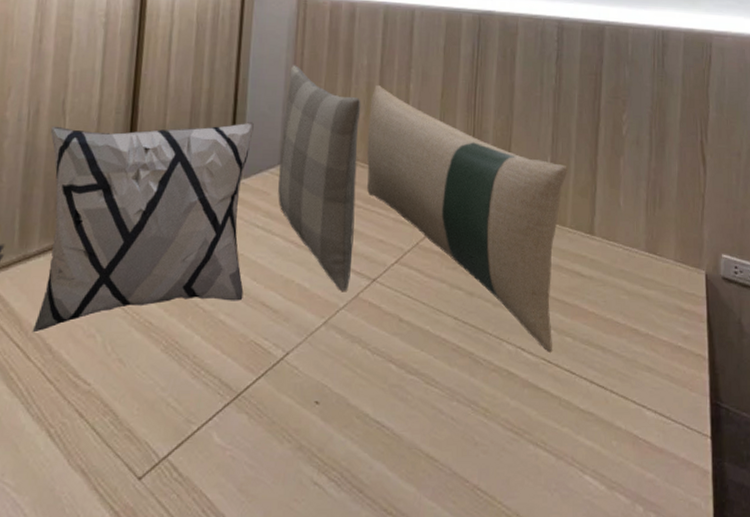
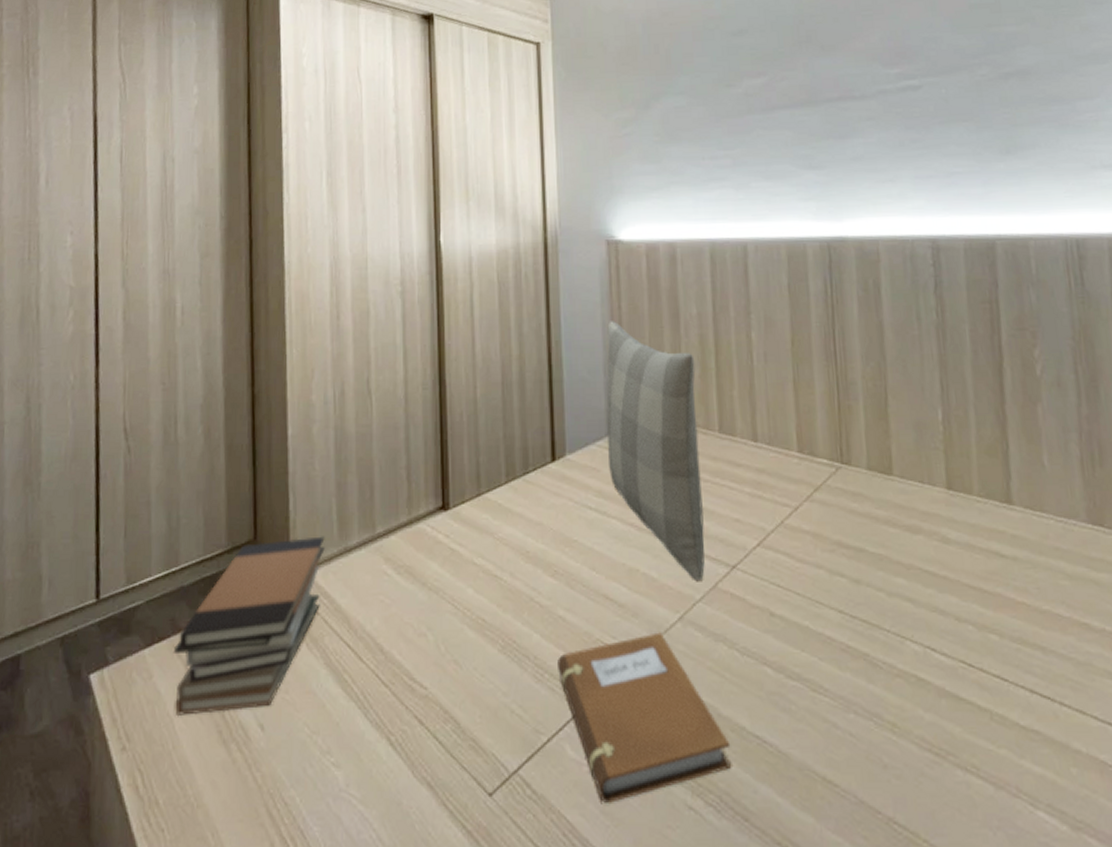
decorative pillow: present [32,122,254,333] -> none [357,389,583,632]
notebook: none [213,334,355,482] -> present [558,632,731,803]
pillow: present [366,84,567,351] -> none [705,336,973,652]

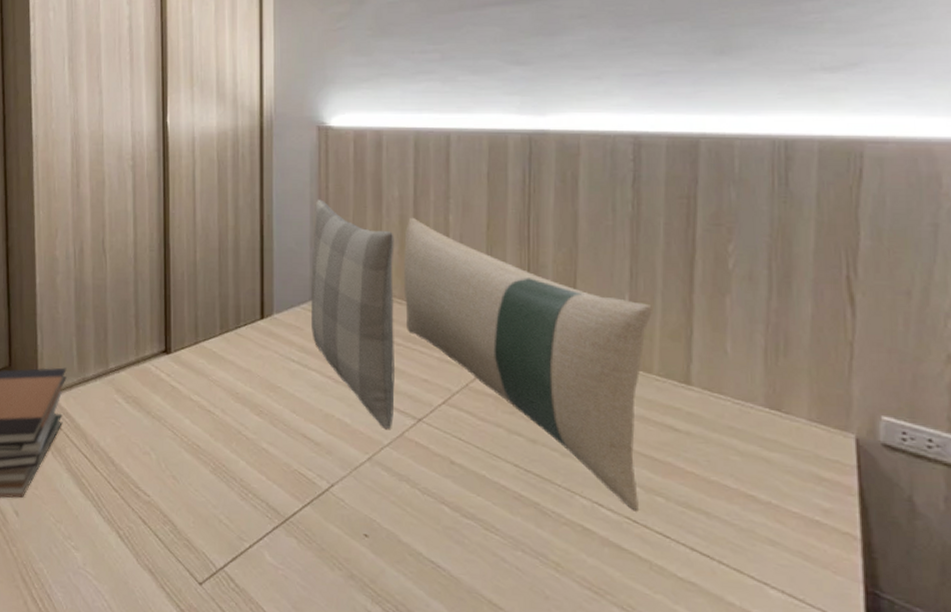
notebook: present [558,632,731,803] -> none [260,468,408,601]
pillow: none [705,336,973,652] -> present [403,217,652,510]

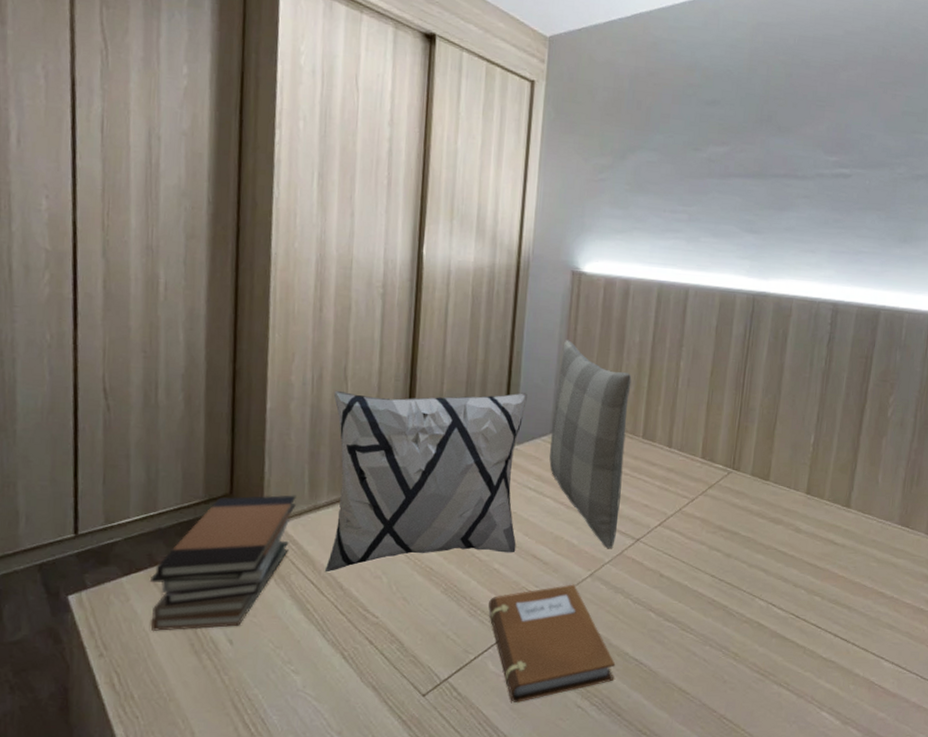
decorative pillow: none [94,258,284,447] -> present [324,390,527,573]
notebook: none [260,468,408,601] -> present [488,584,616,702]
pillow: present [403,217,652,510] -> none [634,361,830,608]

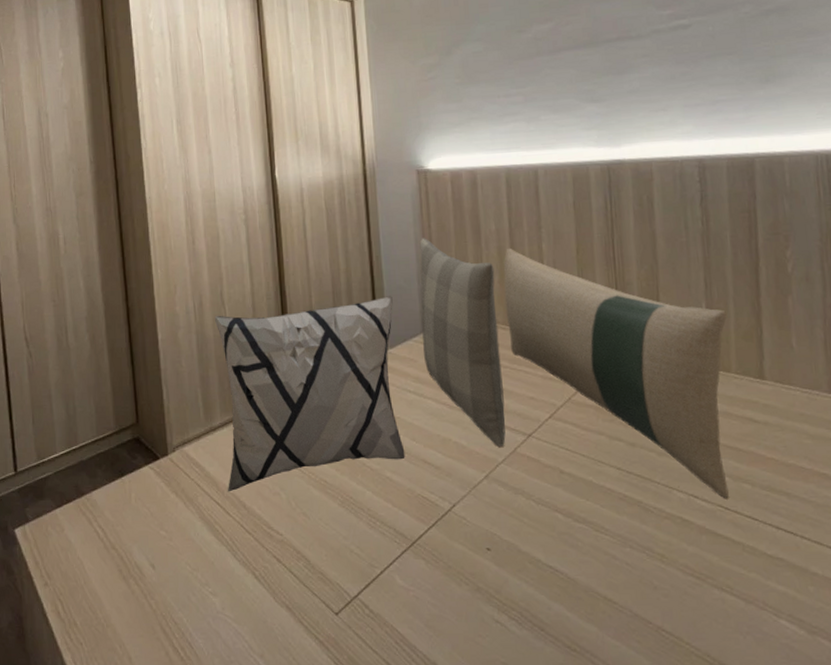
book stack: present [149,495,297,632] -> none [78,419,194,560]
notebook: present [488,584,616,702] -> none [387,488,529,619]
pillow: none [634,361,830,608] -> present [504,248,729,498]

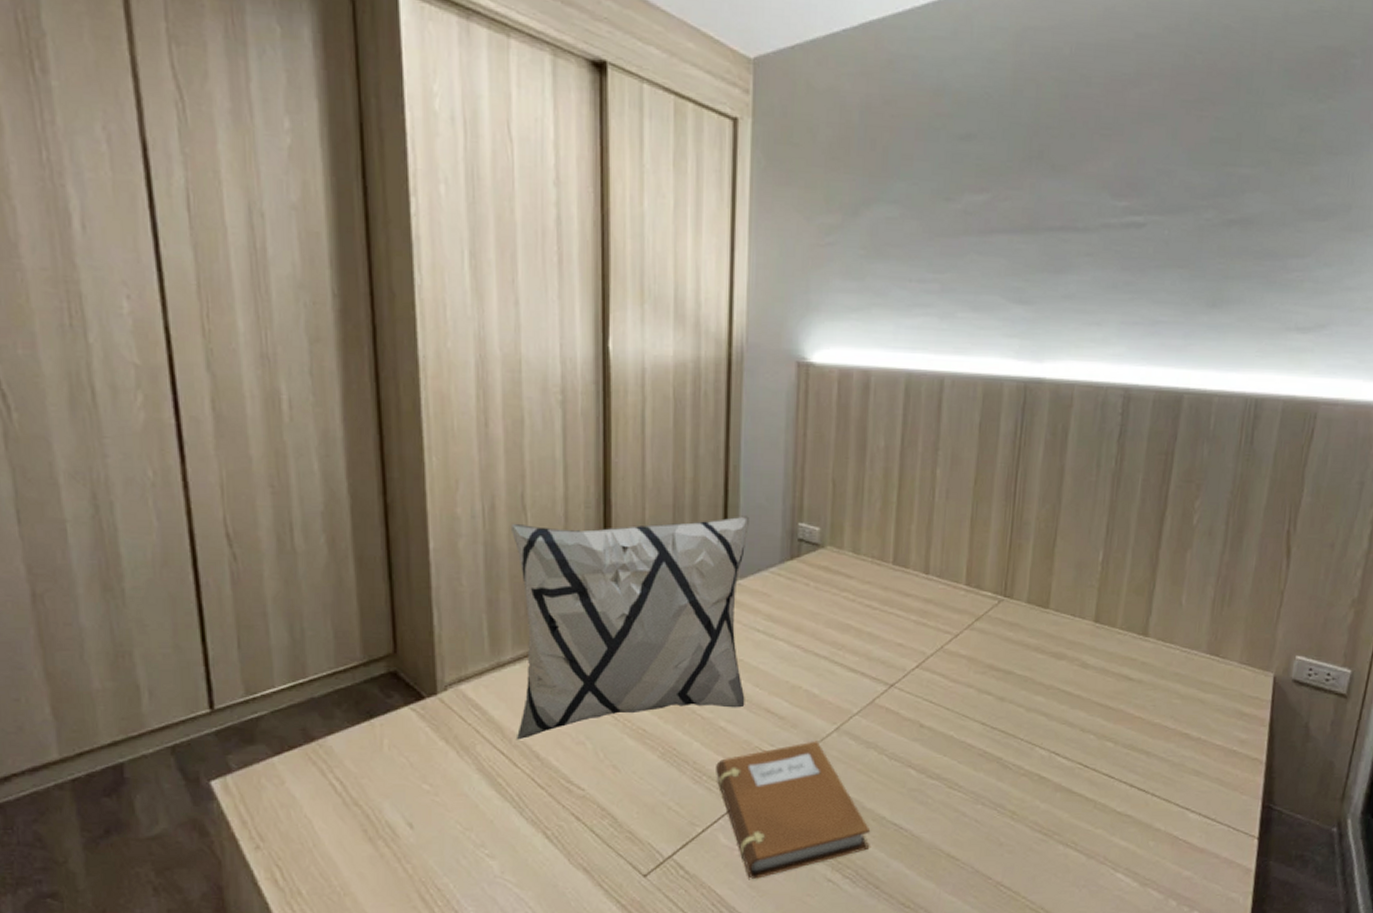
notebook: none [387,488,529,619] -> present [716,741,871,879]
pillow: present [419,238,506,447] -> none [780,448,877,697]
pillow: present [504,248,729,498] -> none [883,470,1123,756]

